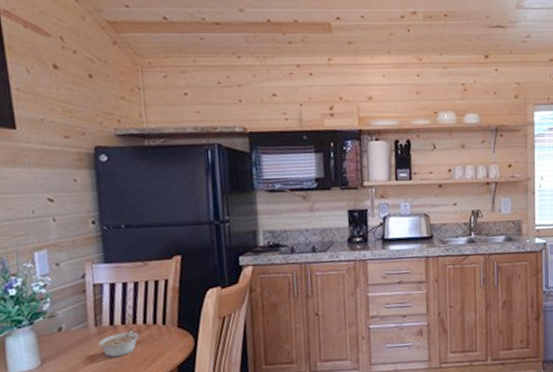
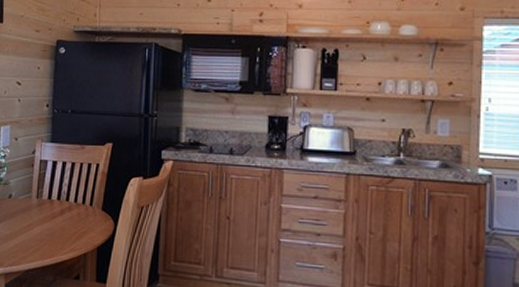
legume: present [97,326,140,358] -> none [36,203,71,230]

